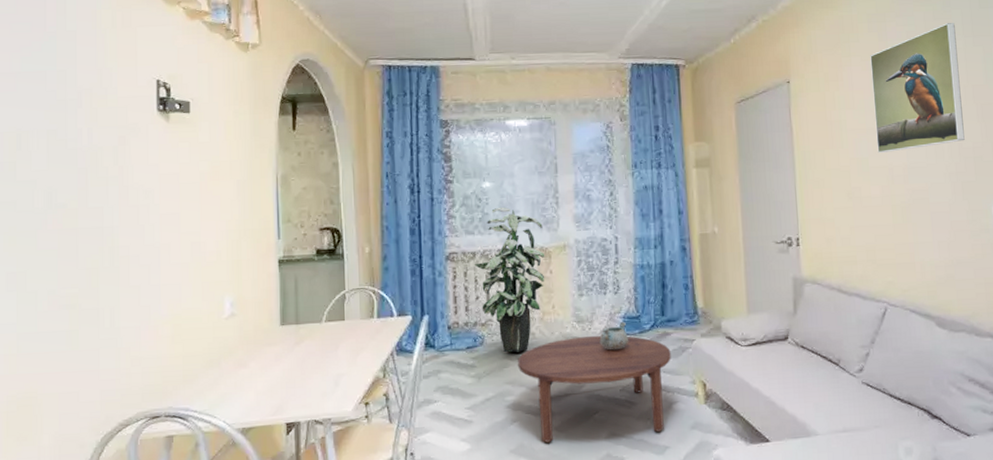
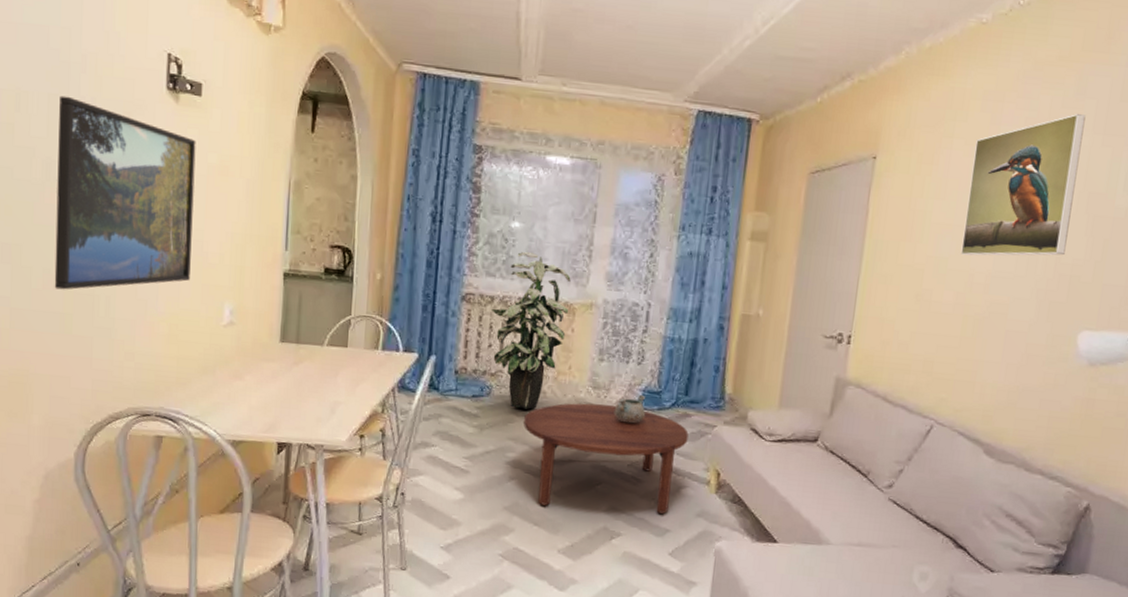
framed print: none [58,130,190,309] -> present [54,95,196,290]

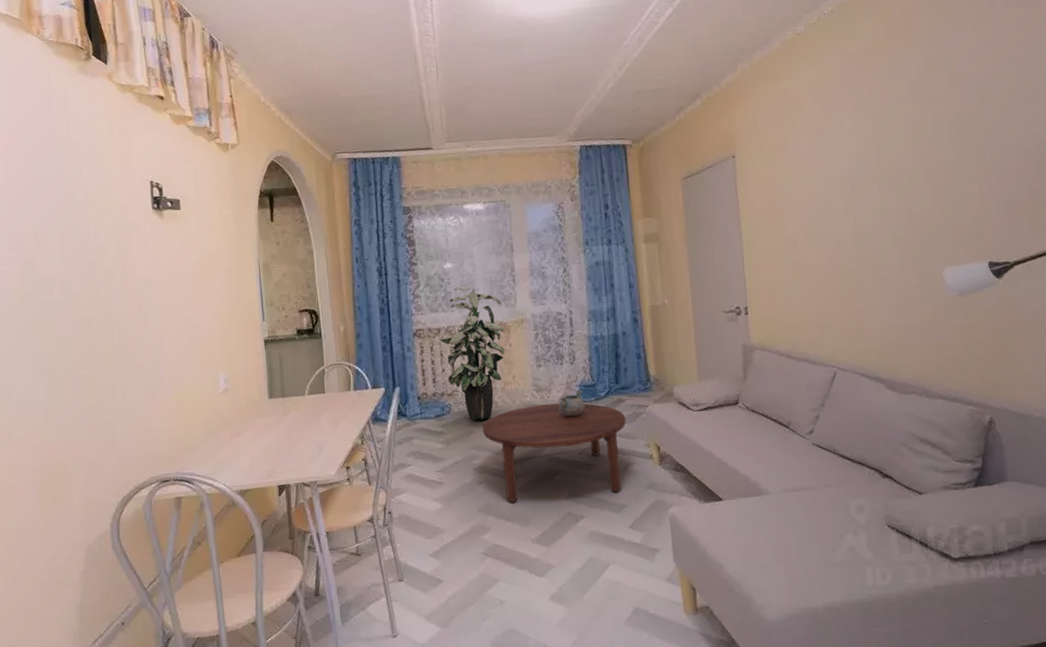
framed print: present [54,95,196,290] -> none [69,229,189,387]
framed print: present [960,114,1086,256] -> none [815,90,914,222]

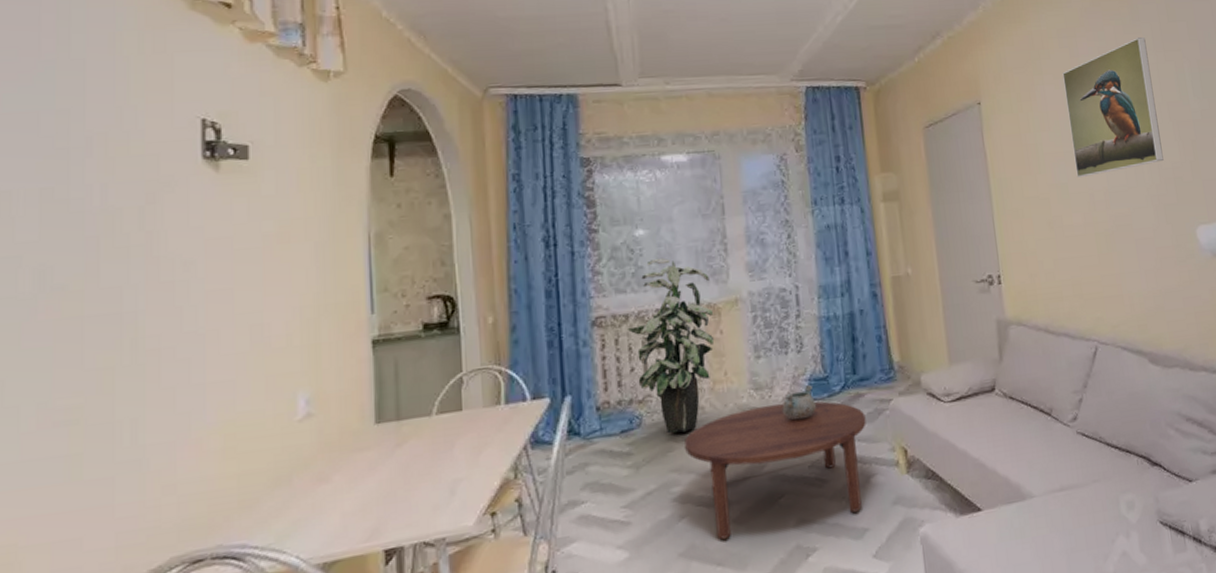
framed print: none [815,90,914,222] -> present [1062,37,1164,177]

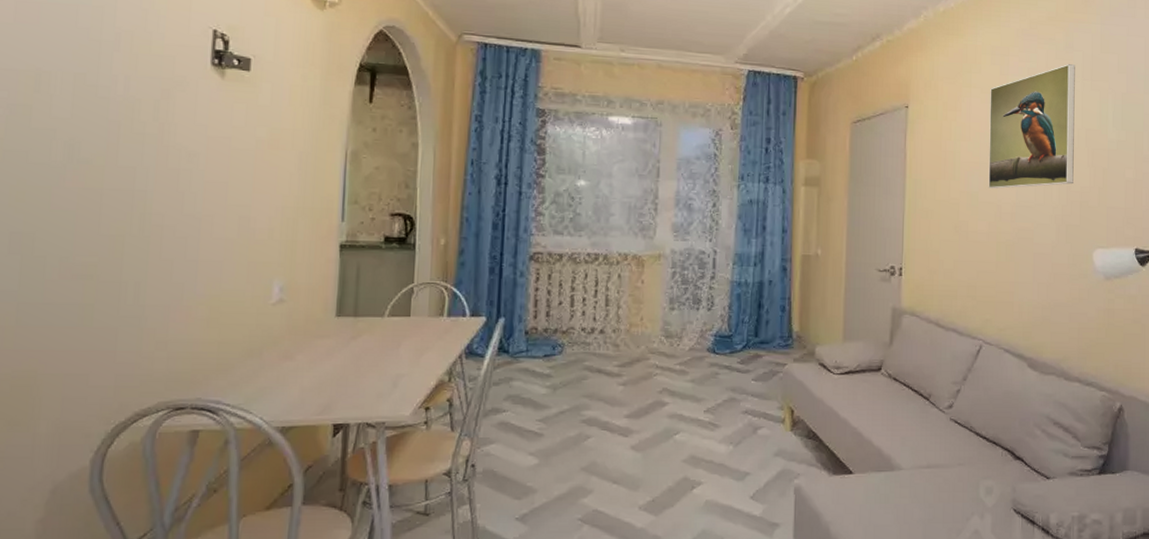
indoor plant: present [626,257,715,434] -> none [559,208,638,364]
coffee table: present [685,401,866,540] -> none [598,353,761,462]
decorative bowl: present [782,384,817,420] -> none [687,339,719,369]

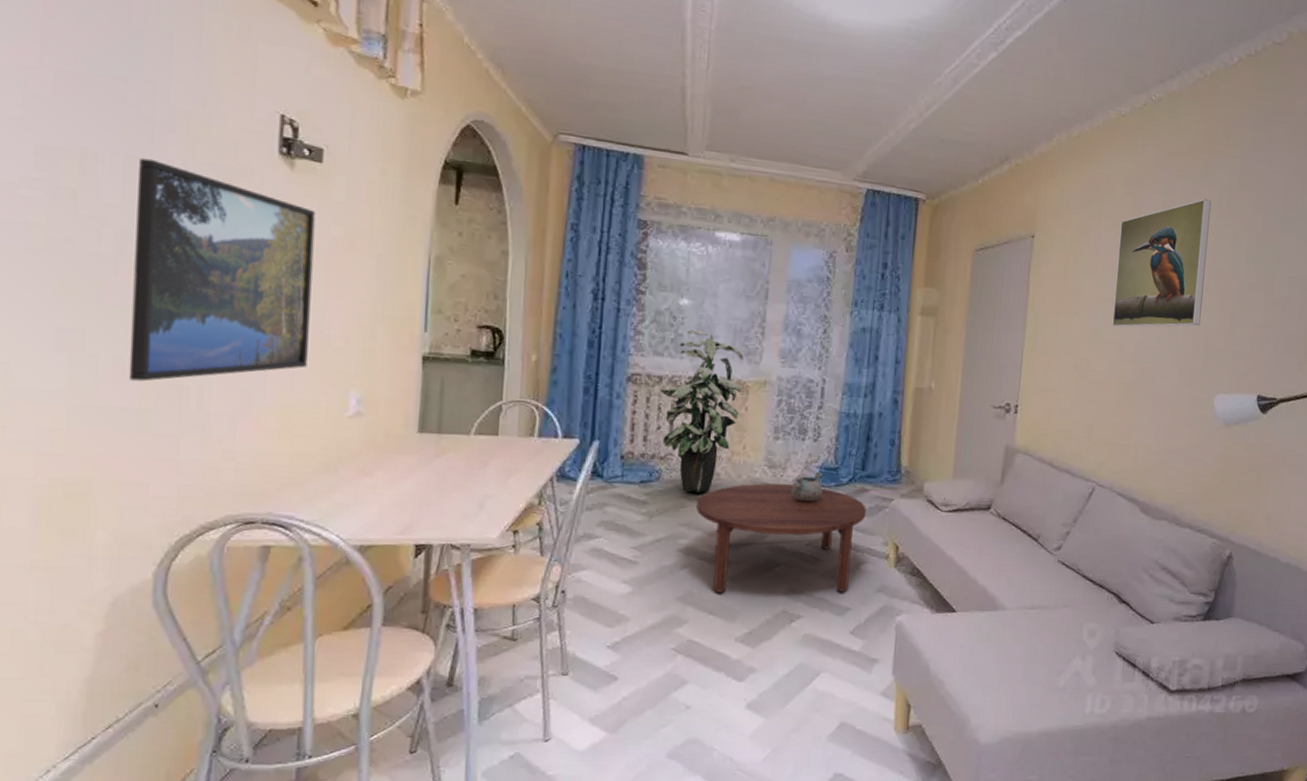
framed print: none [73,74,244,279] -> present [128,158,316,382]
indoor plant: none [559,208,638,364] -> present [659,329,743,493]
coffee table: none [598,353,761,462] -> present [696,483,867,593]
decorative bowl: none [687,339,719,369] -> present [790,471,824,502]

